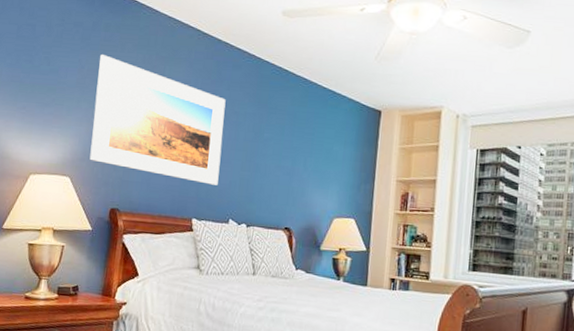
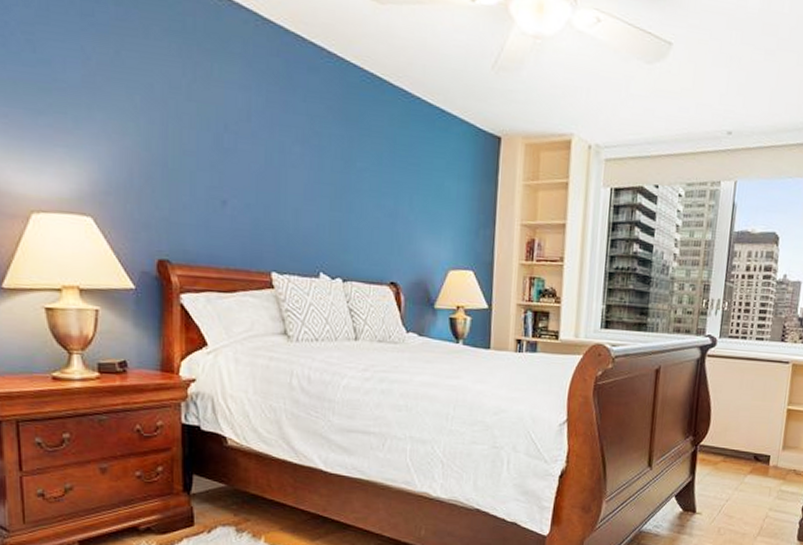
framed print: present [89,55,226,185] -> none [114,41,303,230]

